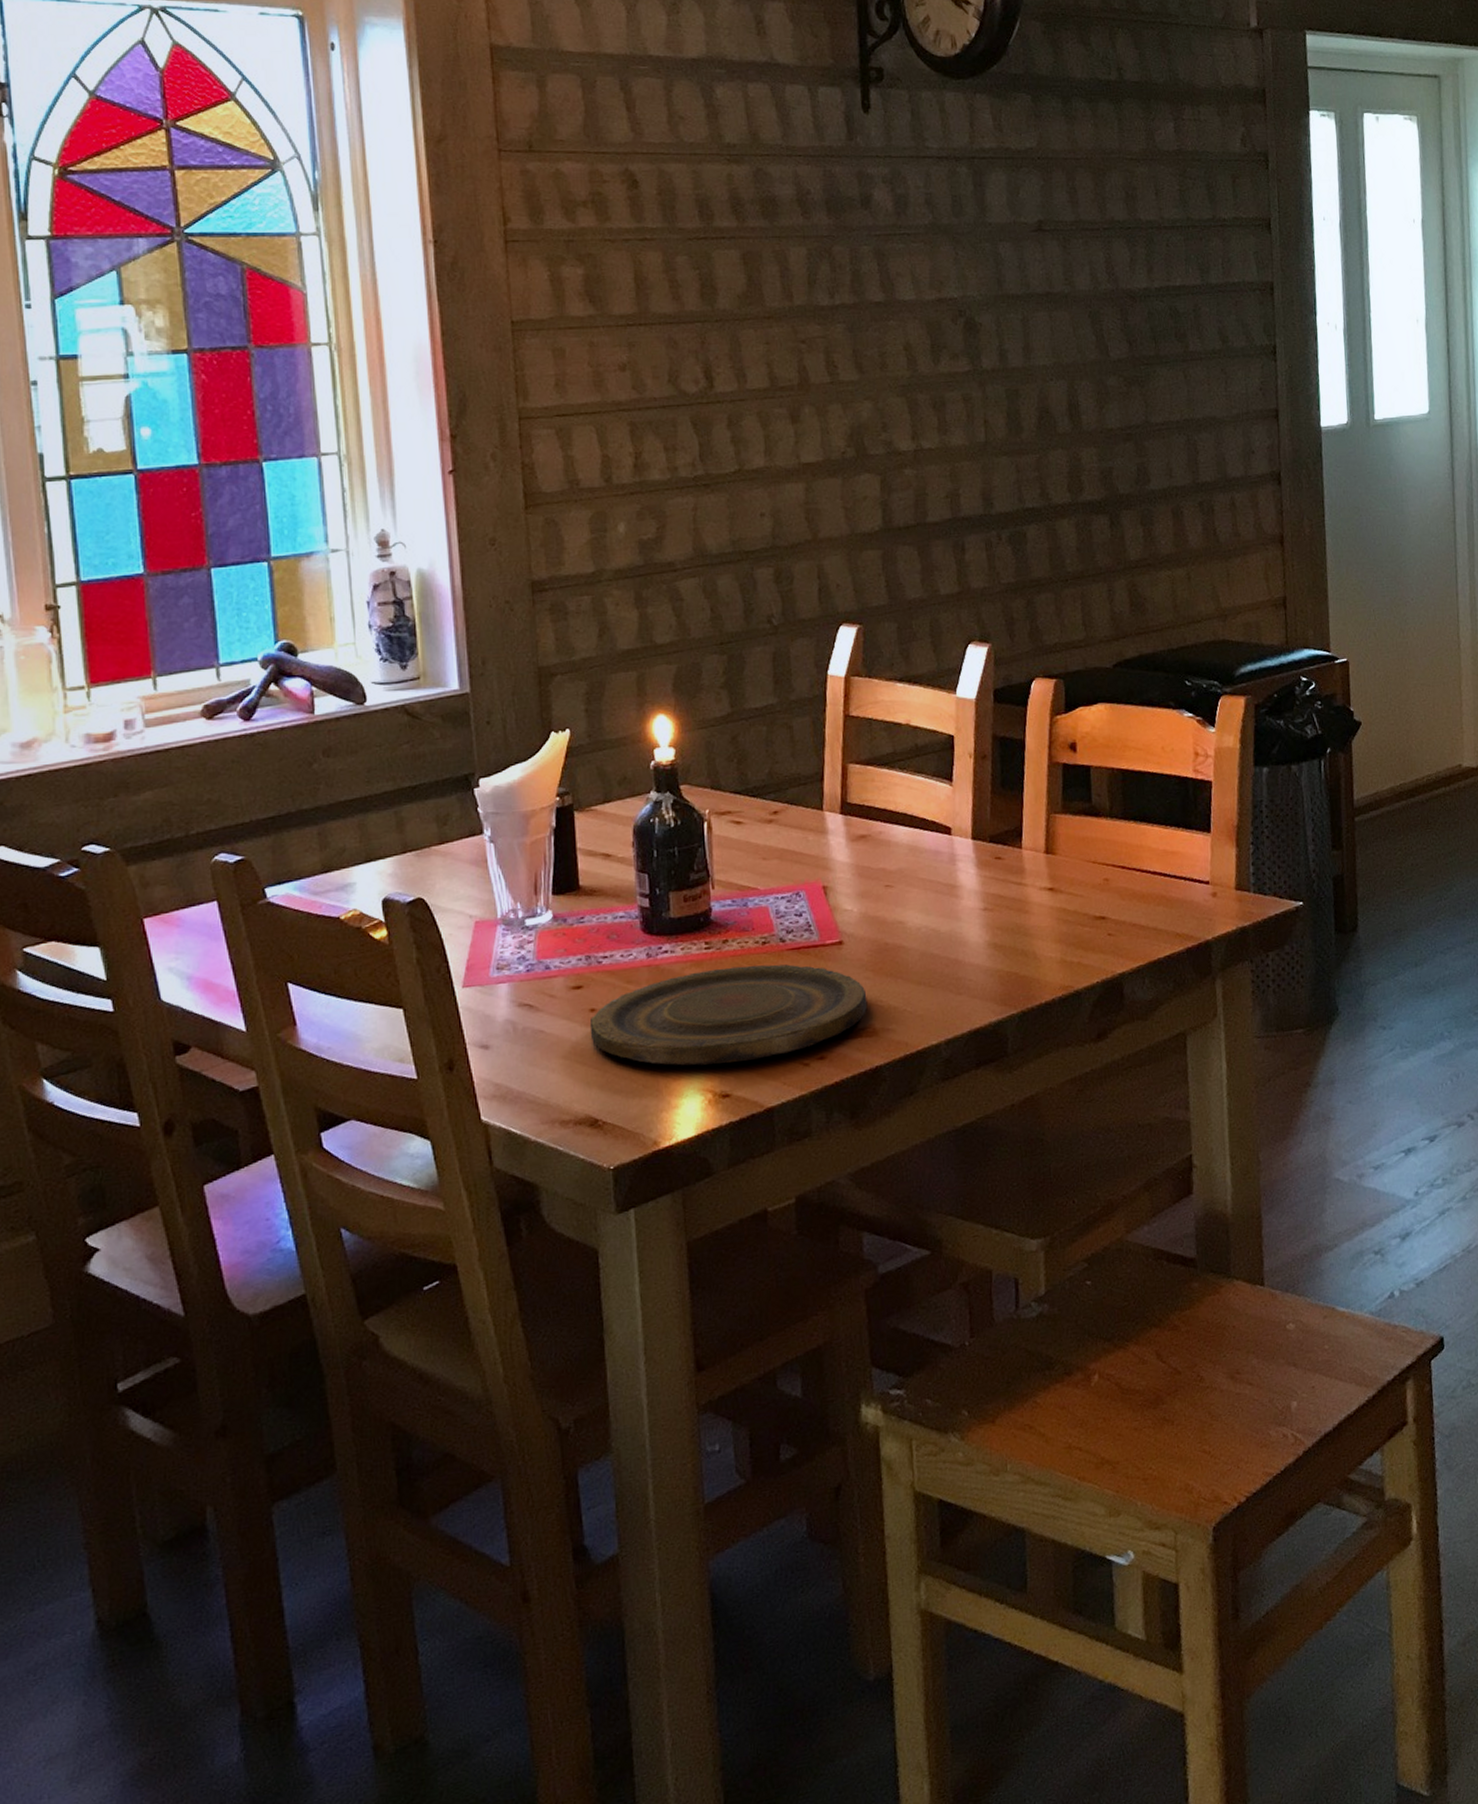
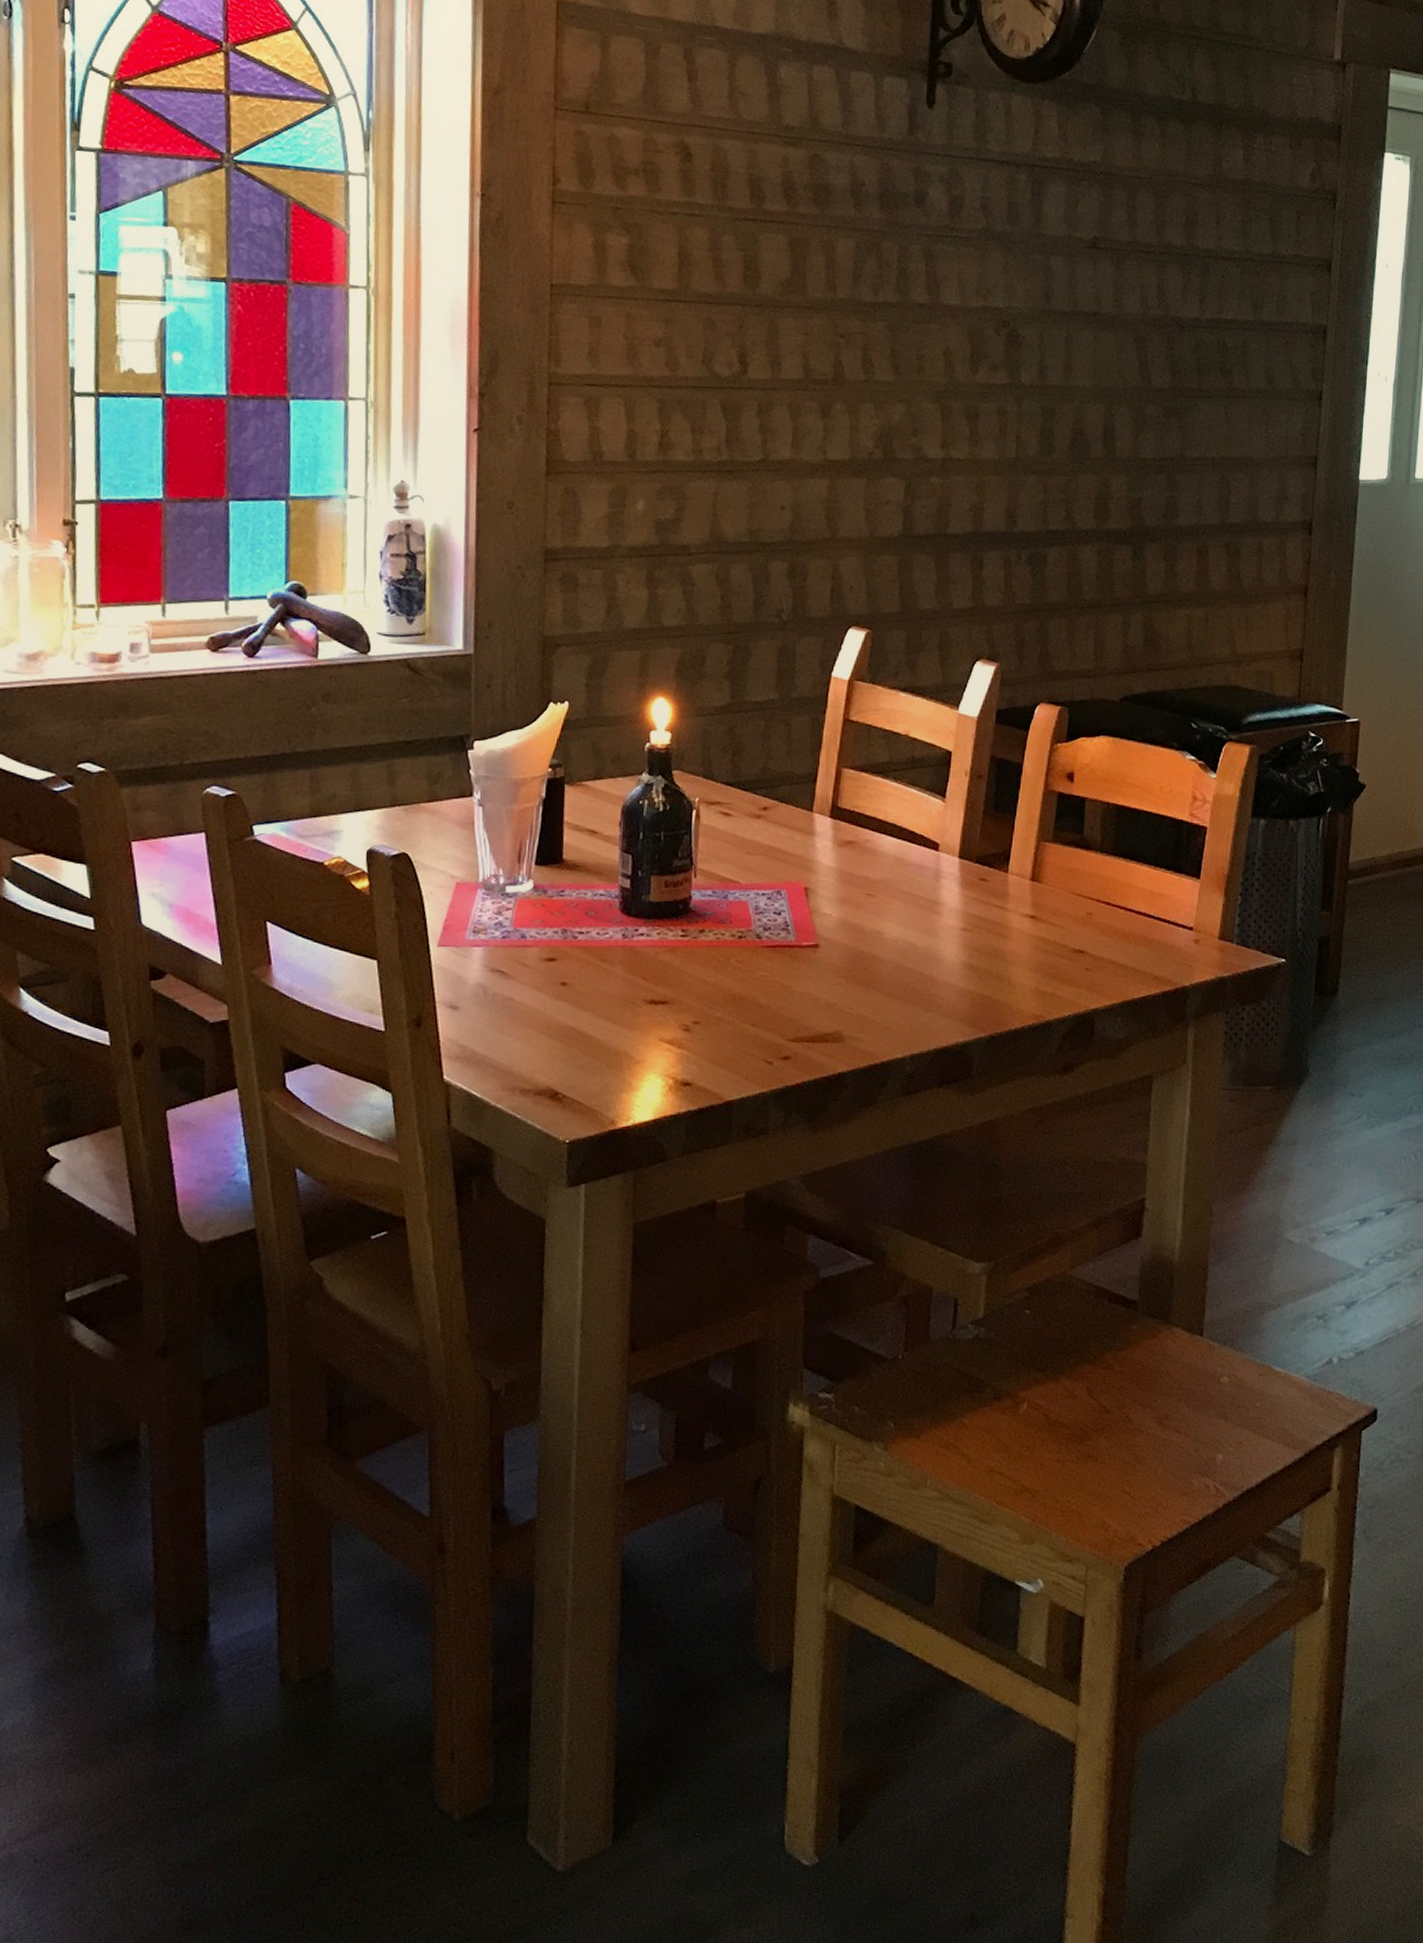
plate: present [589,964,868,1066] -> none [559,957,837,1053]

